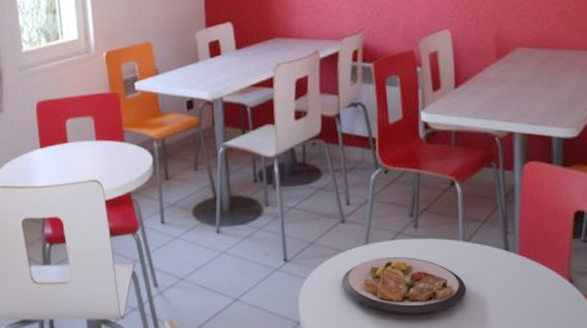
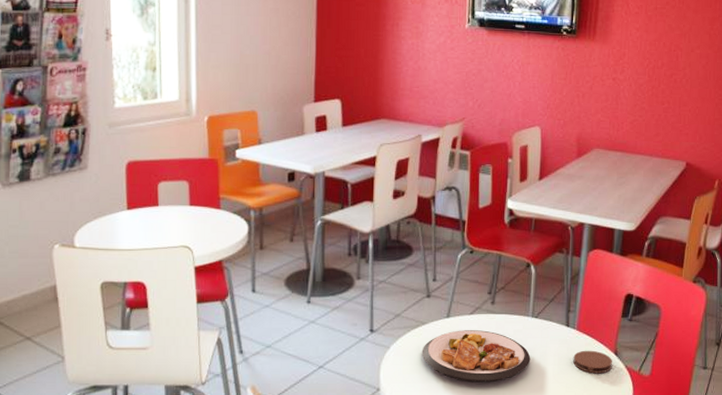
coaster: none [518,277,568,305] -> present [573,350,613,374]

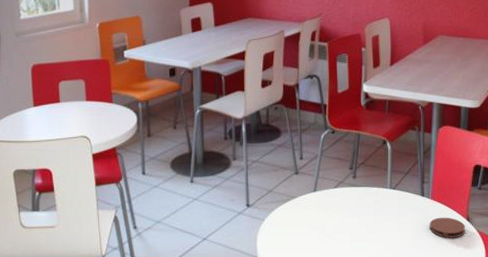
plate: present [421,330,531,383] -> none [293,202,391,249]

